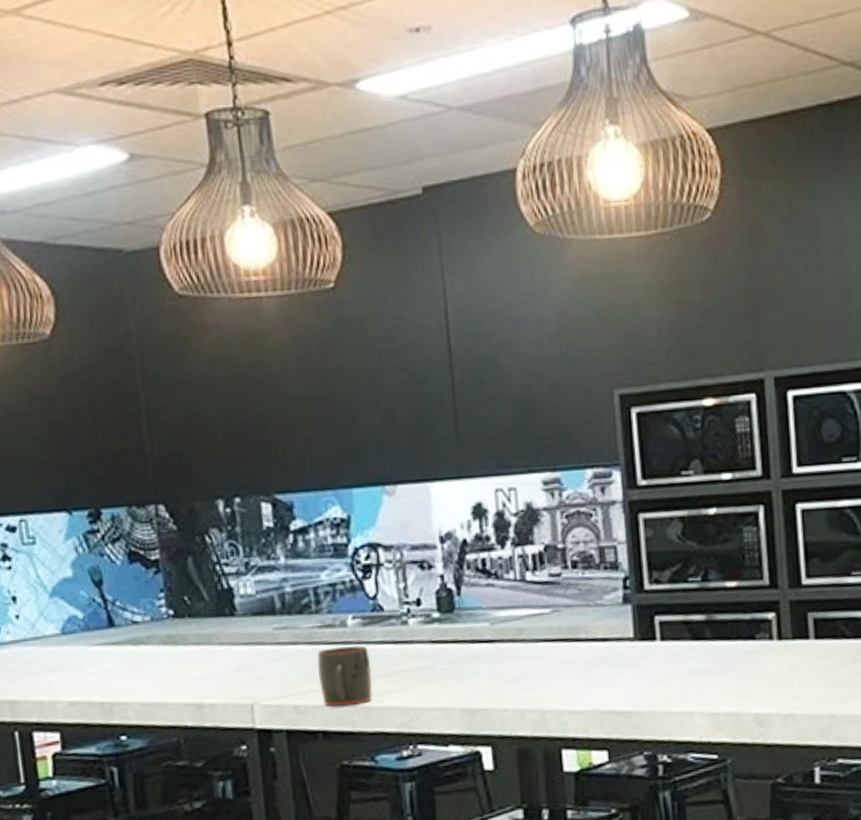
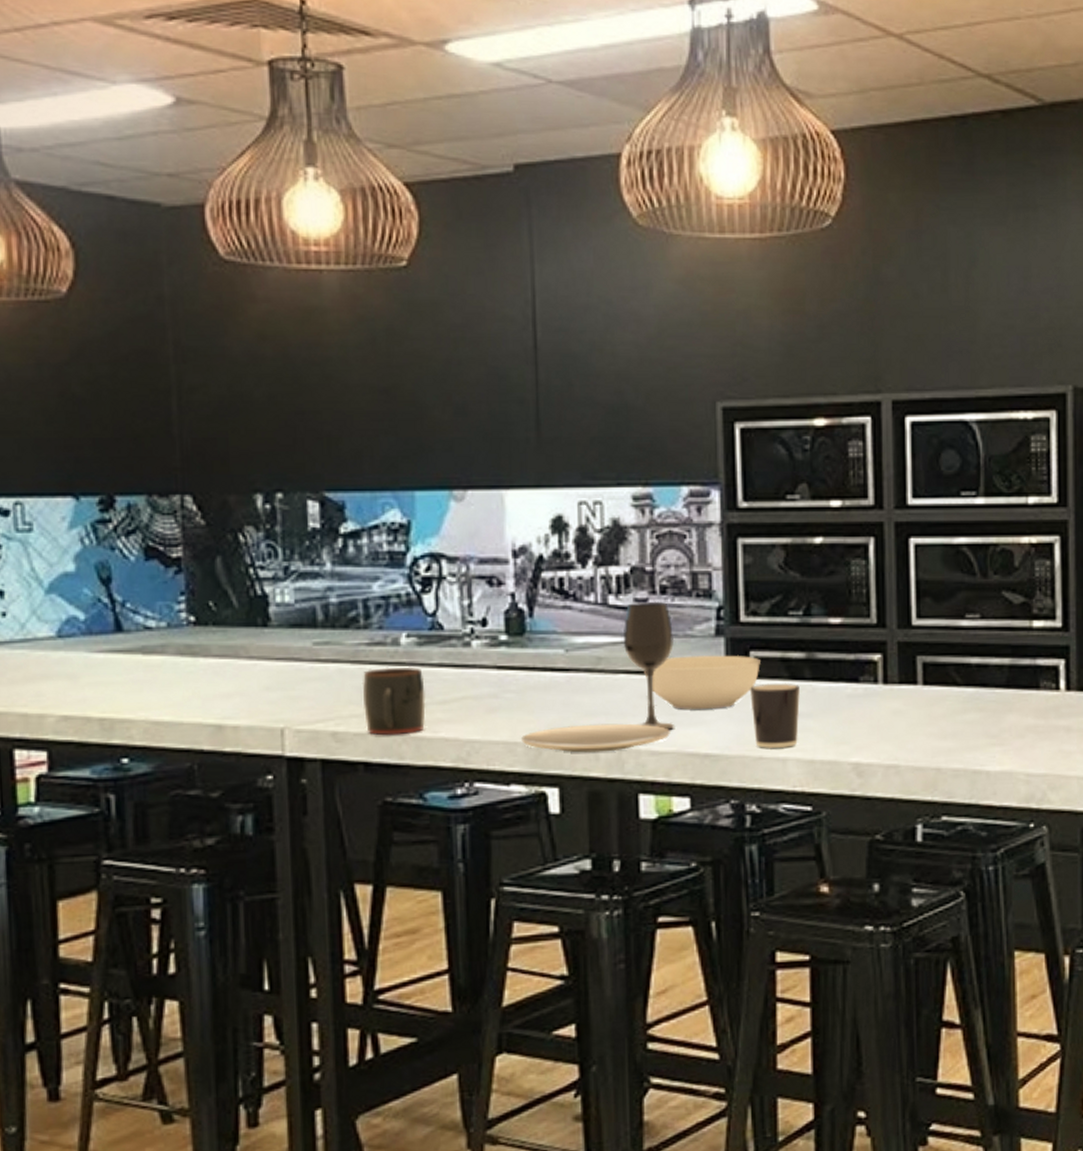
plate: none [456,686,587,715] -> present [521,723,670,753]
wine glass: none [540,575,590,691] -> present [623,601,675,730]
bowl: none [561,620,666,672] -> present [644,655,762,709]
mug: none [657,643,702,704] -> present [750,683,800,748]

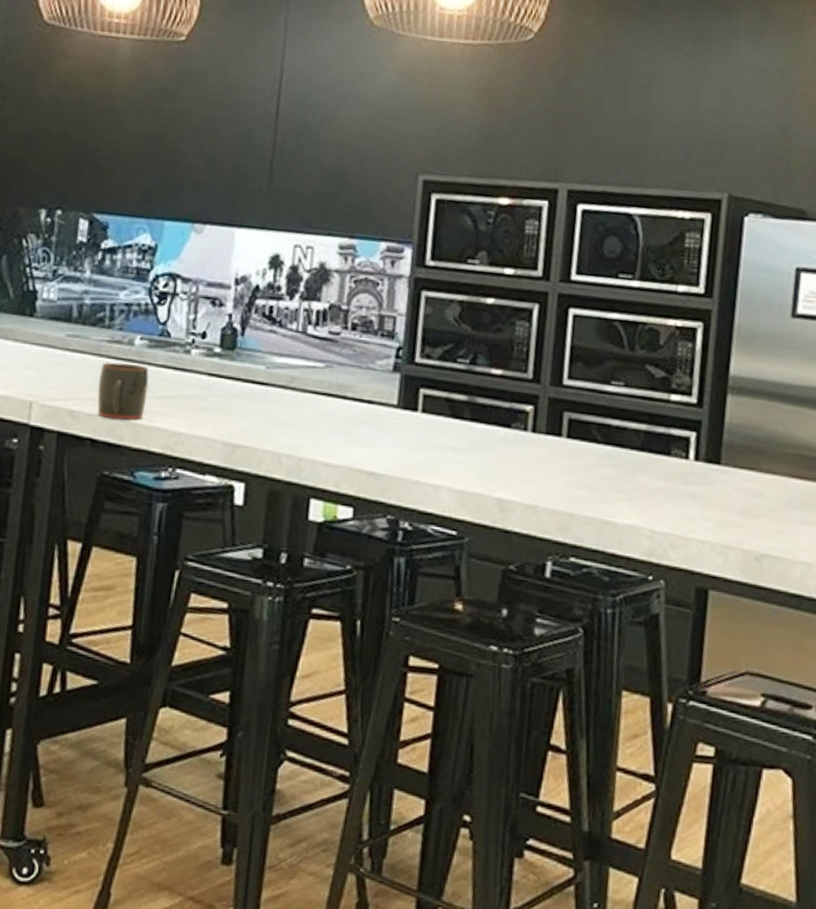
plate: present [521,723,670,753] -> none [220,431,344,459]
wine glass: present [623,601,675,730] -> none [314,334,358,447]
bowl: present [644,655,762,709] -> none [329,385,429,435]
mug: present [750,683,800,748] -> none [415,418,459,477]

